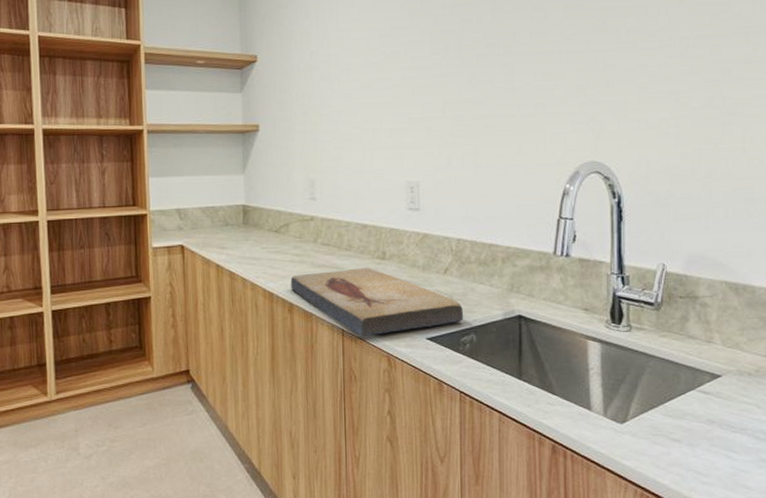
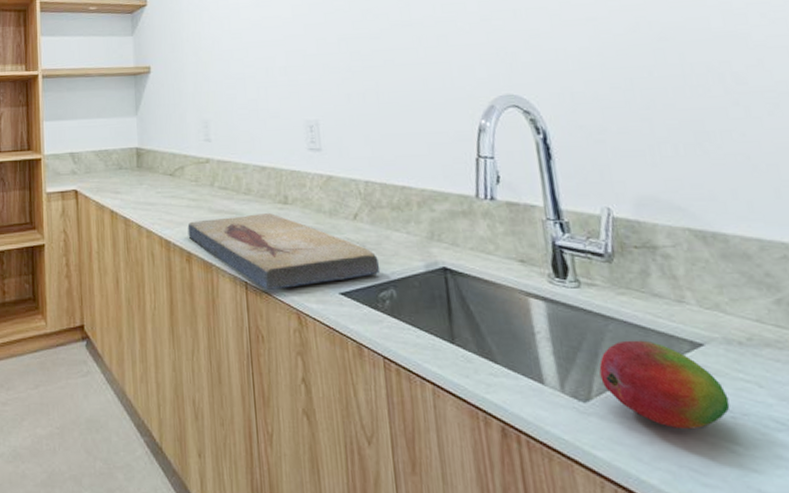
fruit: none [637,373,733,442] -> present [599,340,730,430]

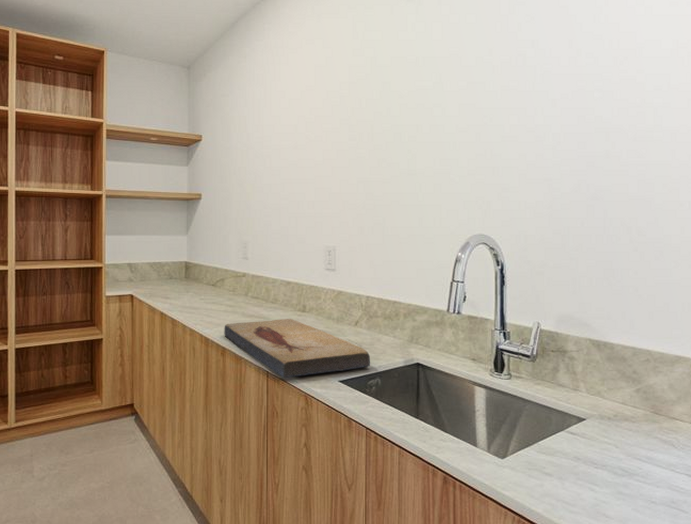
fruit: present [599,340,730,430] -> none [515,416,596,476]

